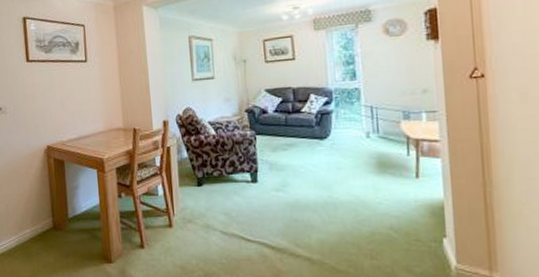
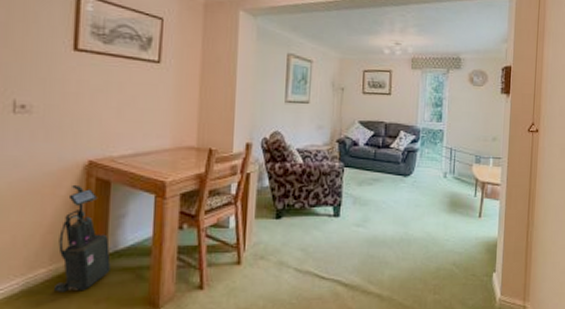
vacuum cleaner: none [35,164,73,247] -> present [55,184,111,292]

